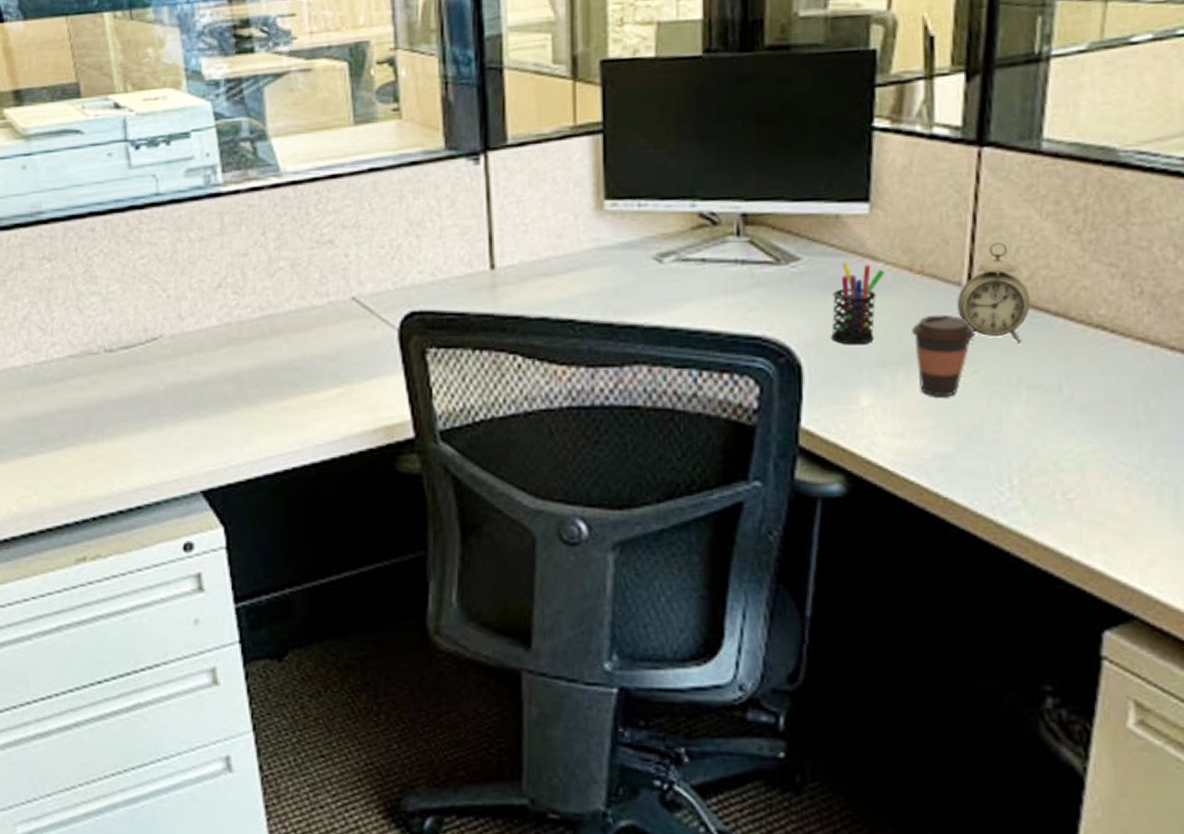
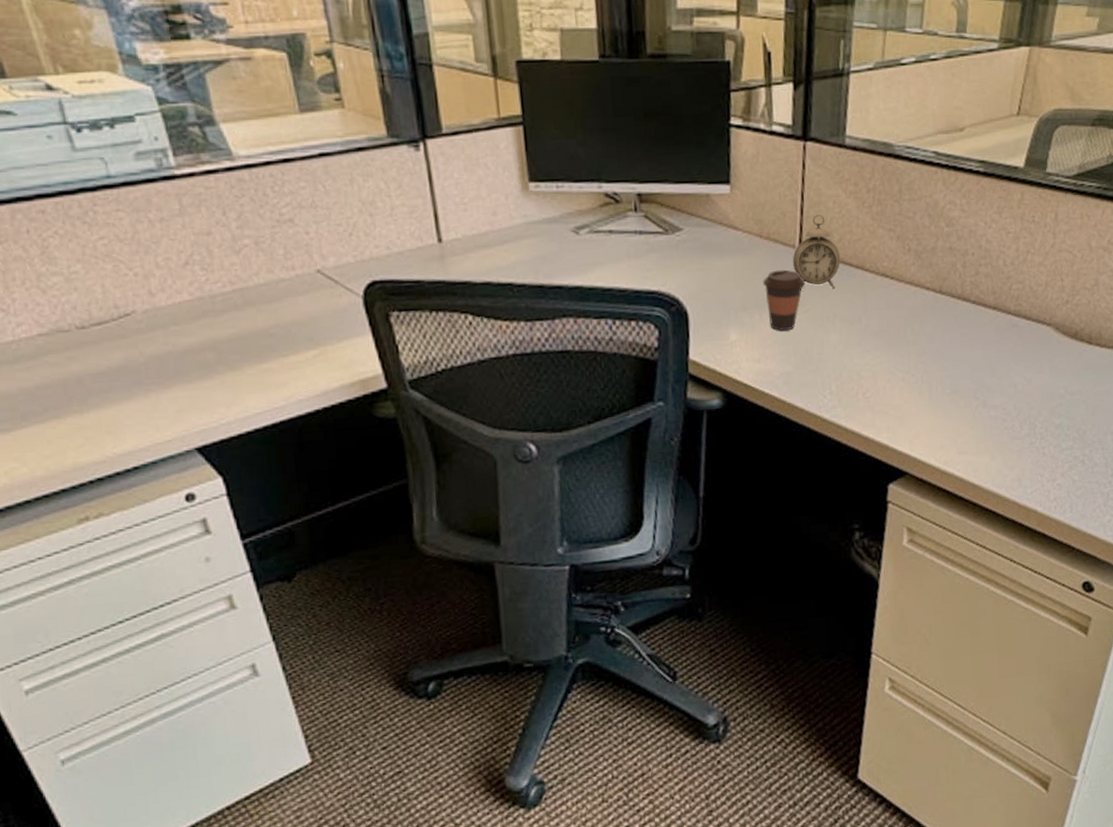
pen holder: present [831,262,885,345] -> none [707,232,743,295]

